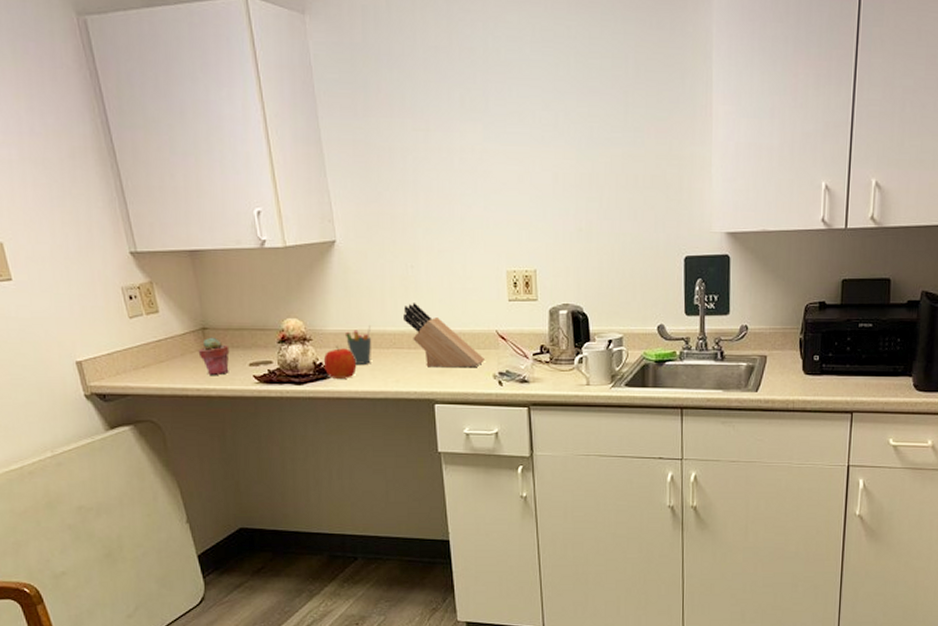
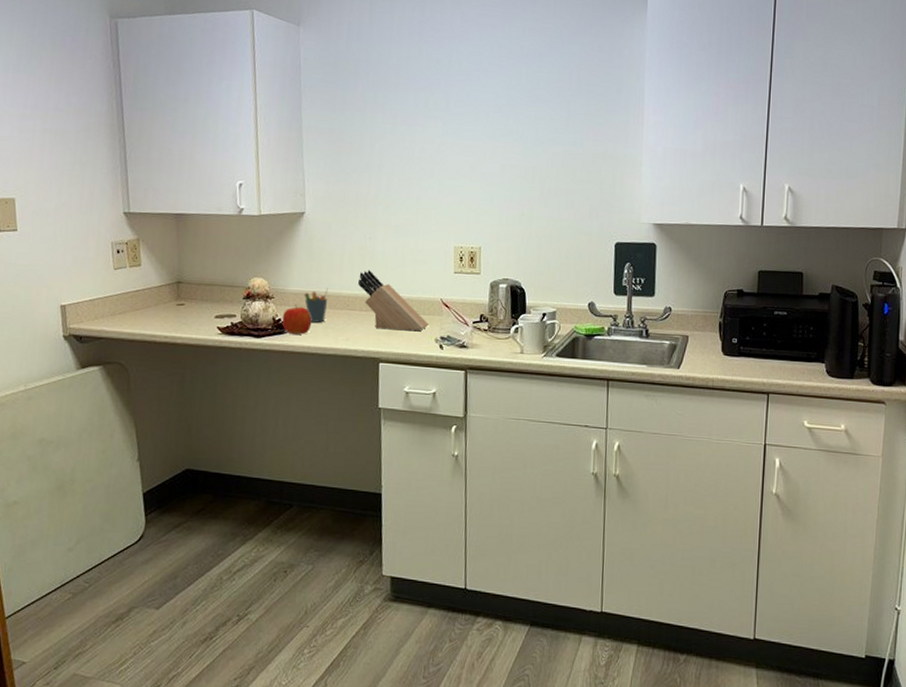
potted succulent: present [198,337,230,375] -> none [171,290,199,325]

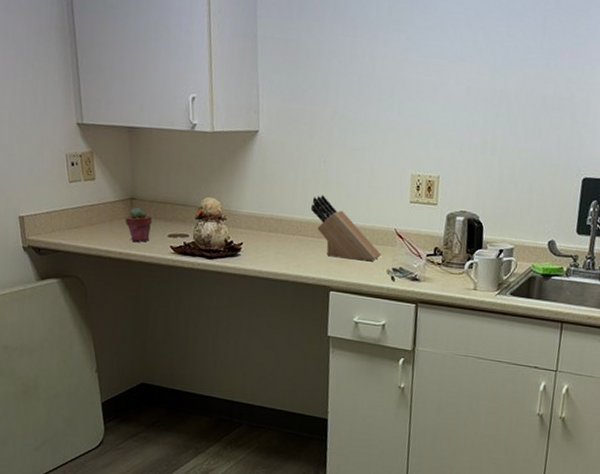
potted succulent: none [171,290,199,325] -> present [125,207,153,242]
apple: present [281,304,312,335] -> none [233,227,264,258]
pen holder: present [304,288,328,323] -> none [256,212,280,247]

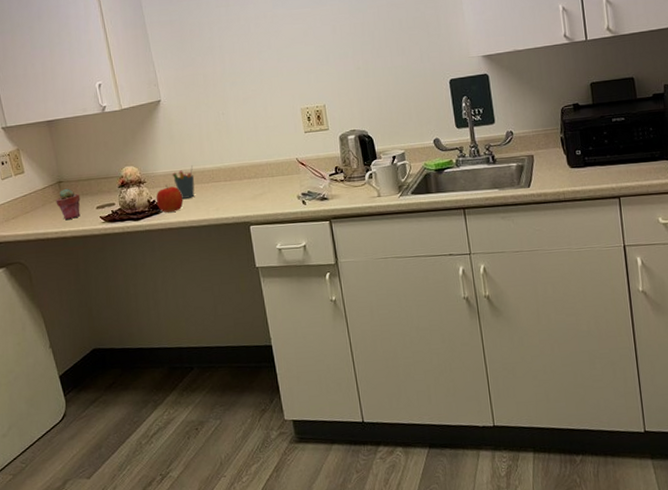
apple: none [233,227,264,258] -> present [156,185,184,213]
pen holder: none [256,212,280,247] -> present [172,165,195,199]
knife block: present [311,195,381,261] -> none [218,143,289,194]

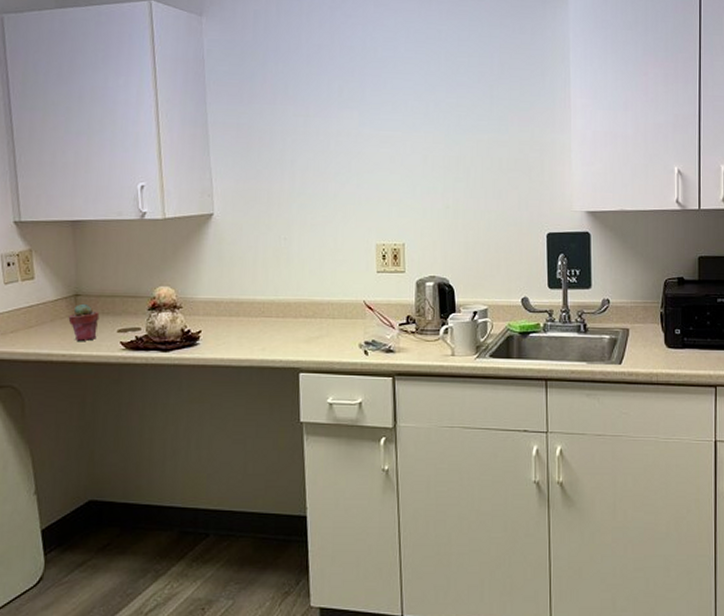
apple: present [156,185,184,213] -> none [191,313,224,346]
pen holder: present [172,165,195,199] -> none [214,294,242,332]

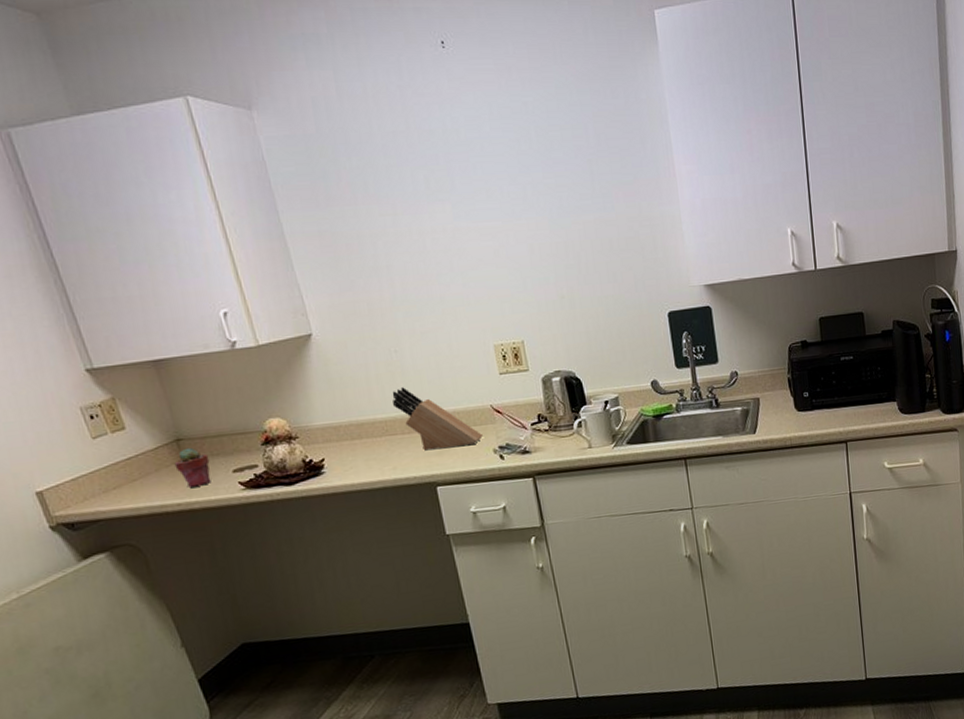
knife block: none [274,273,351,337] -> present [392,387,483,450]

